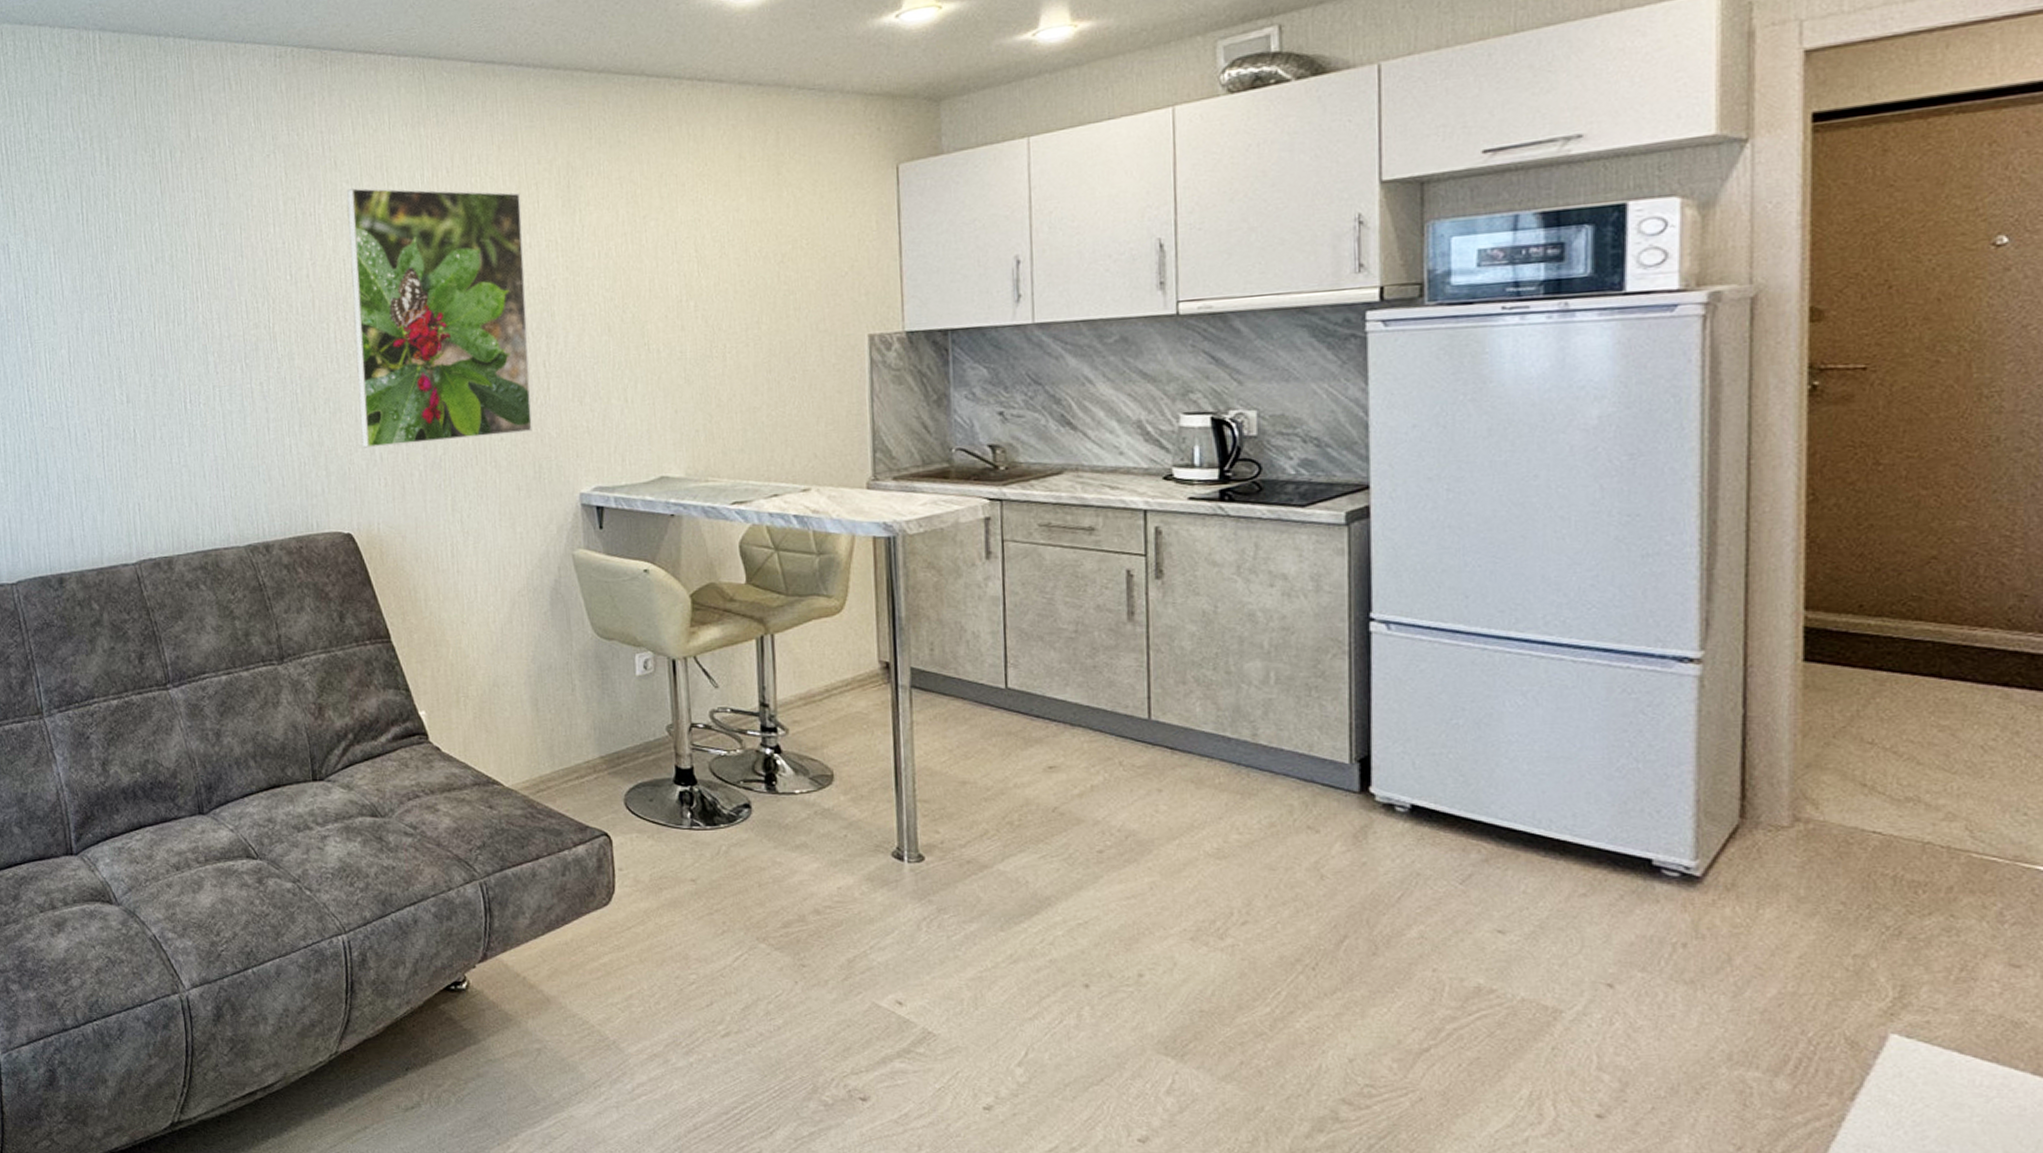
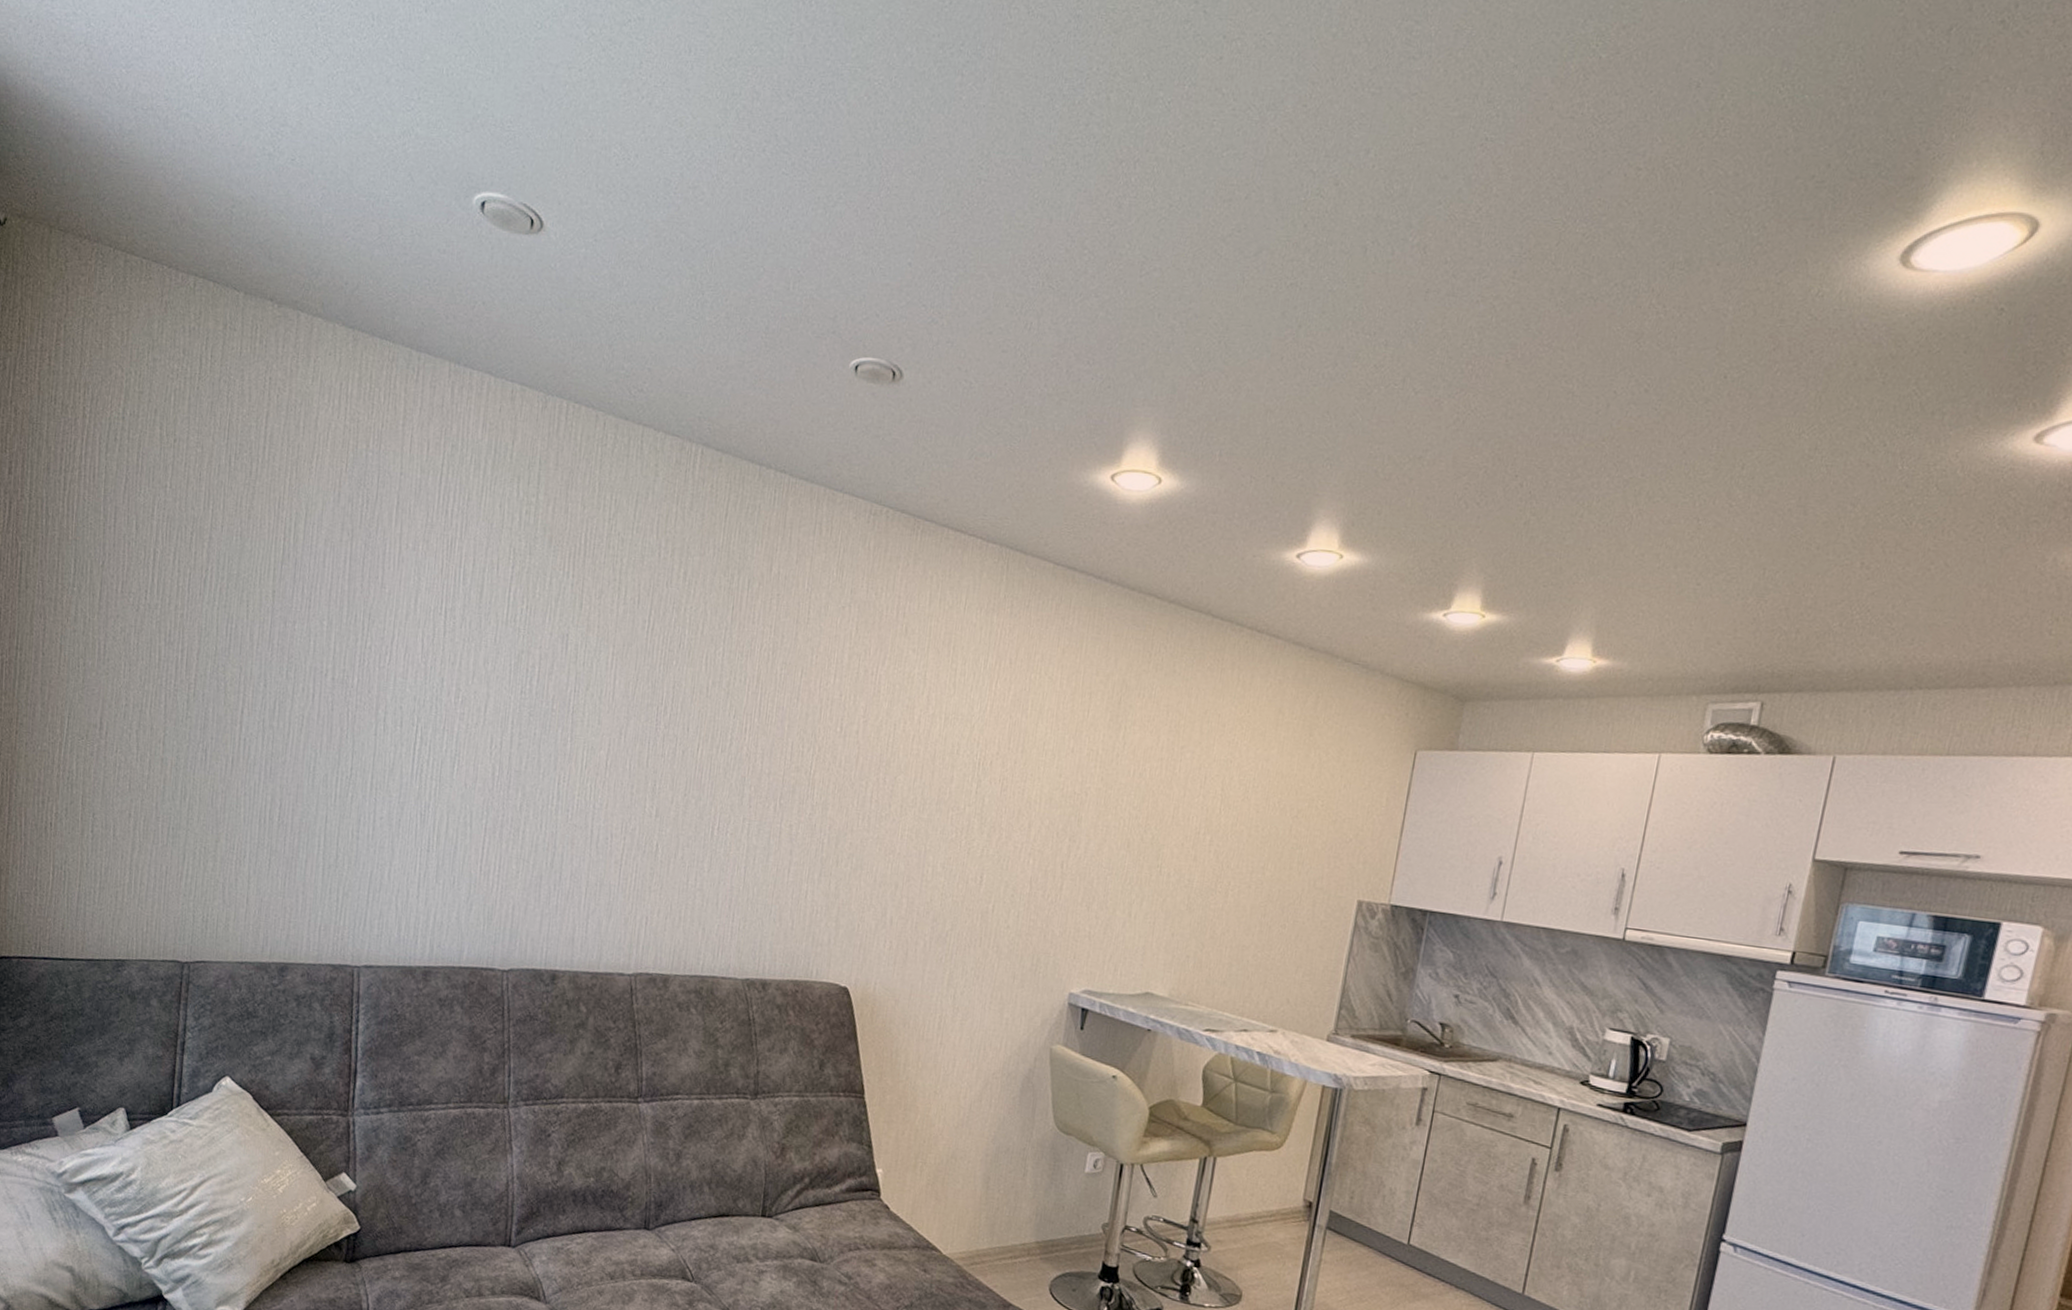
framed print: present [346,187,533,448] -> none [875,657,1074,926]

